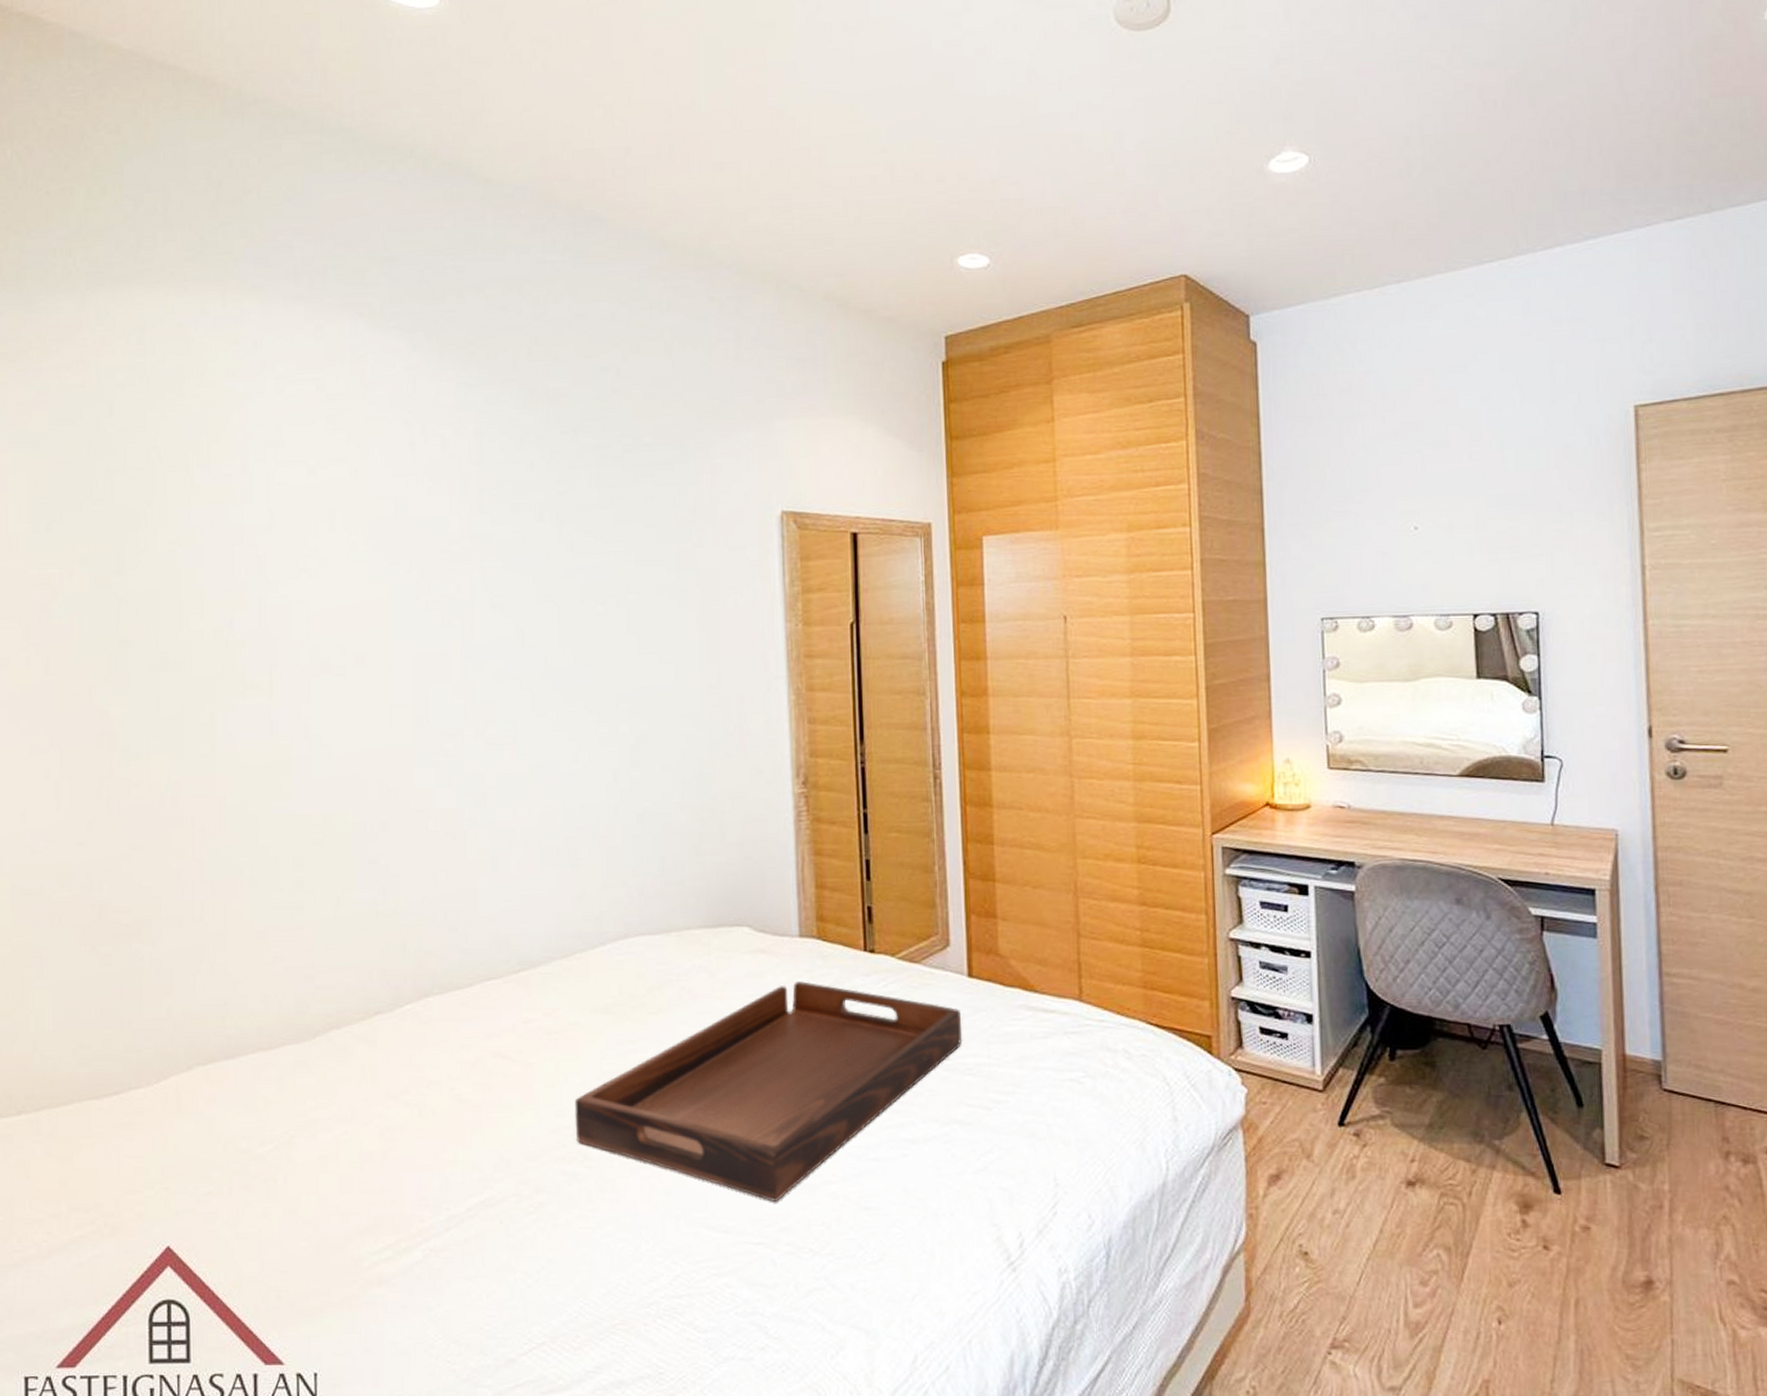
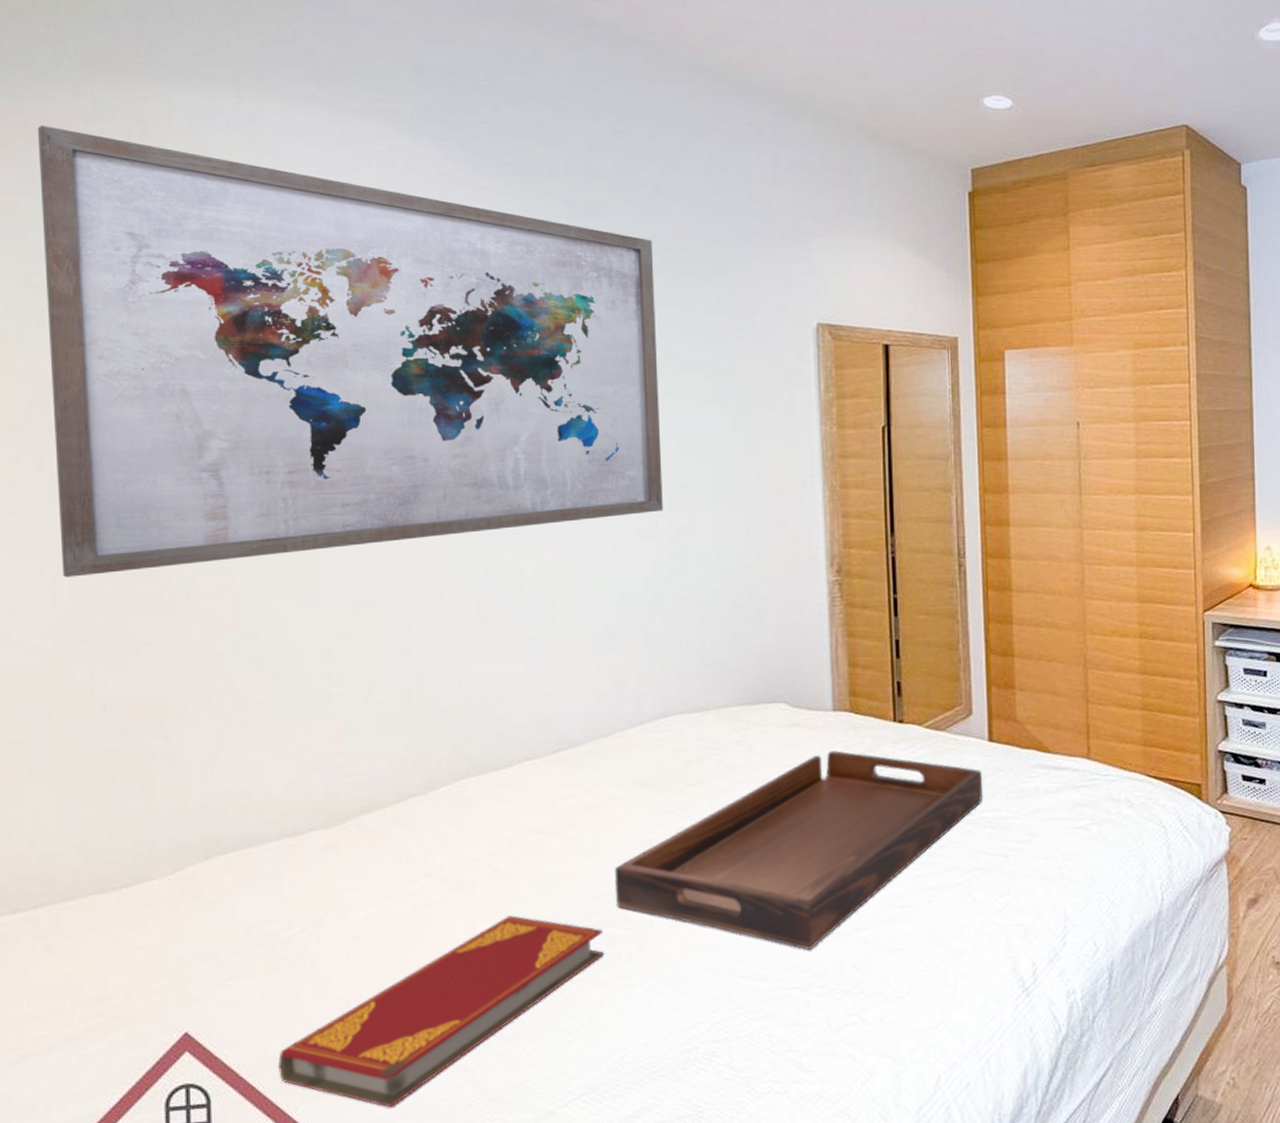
wall art: none [49,335,624,781] -> present [37,125,663,578]
hardback book: none [250,1145,563,1341] -> present [277,915,603,1108]

